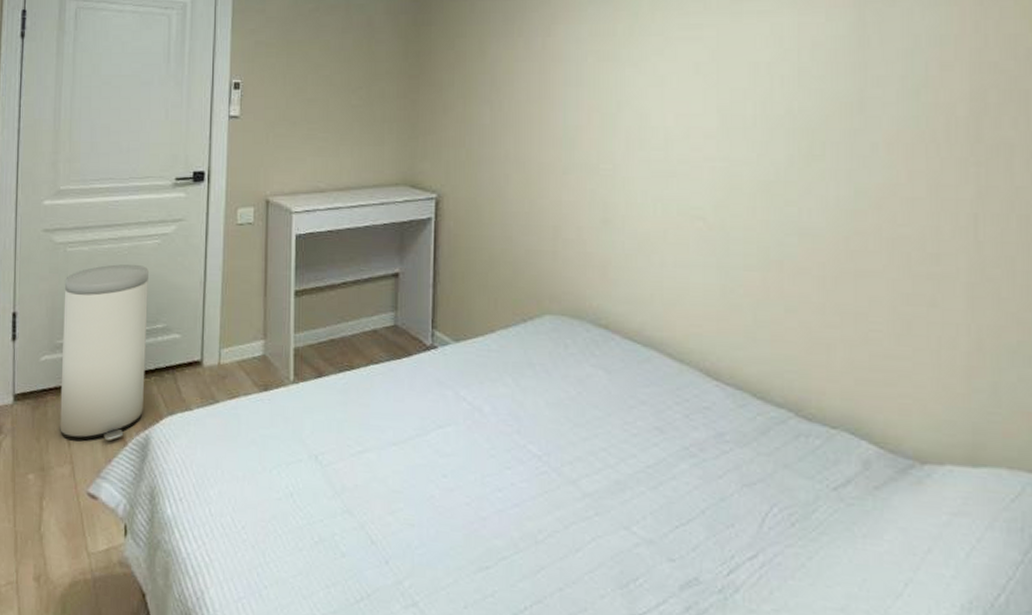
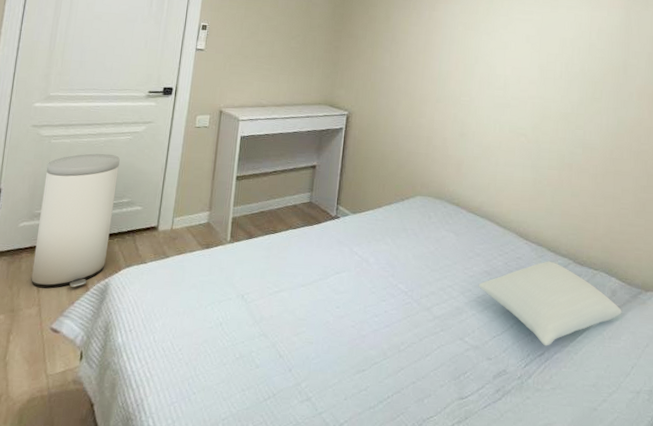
pillow: none [647,413,882,545] -> present [478,261,622,346]

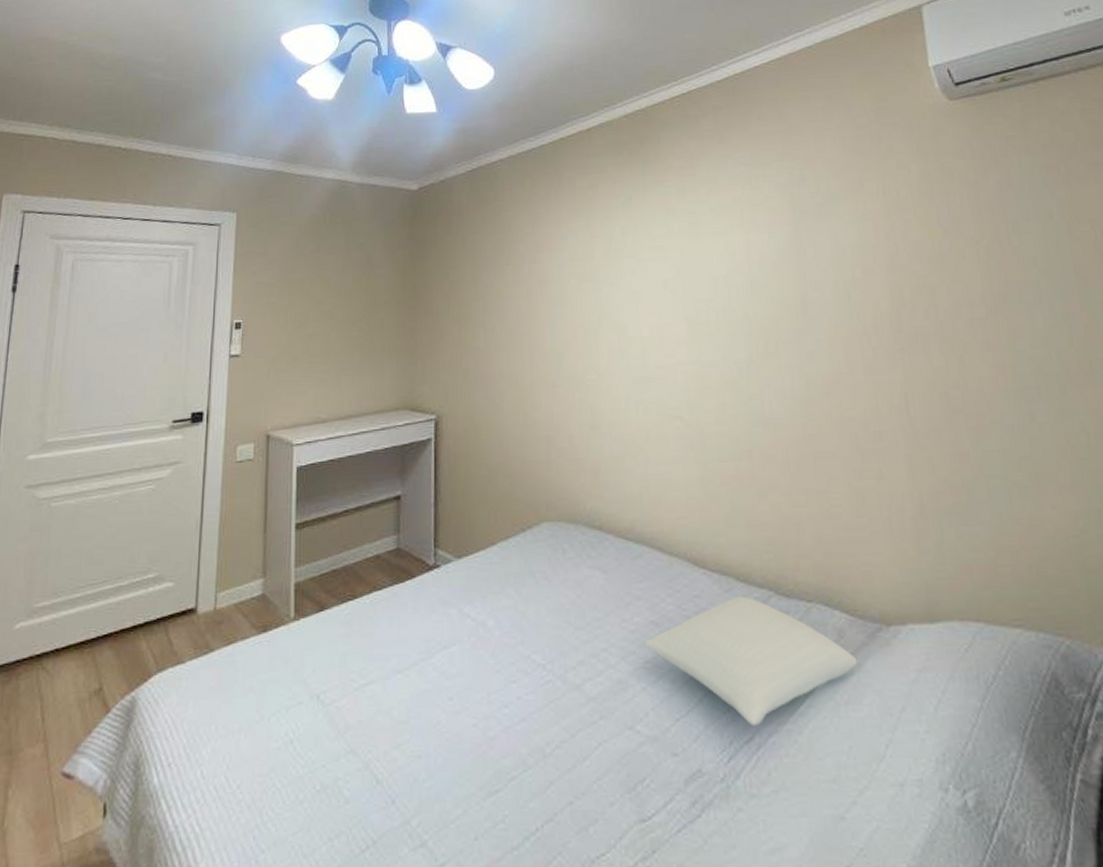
pedal bin: present [31,153,120,289] -> none [33,514,141,715]

